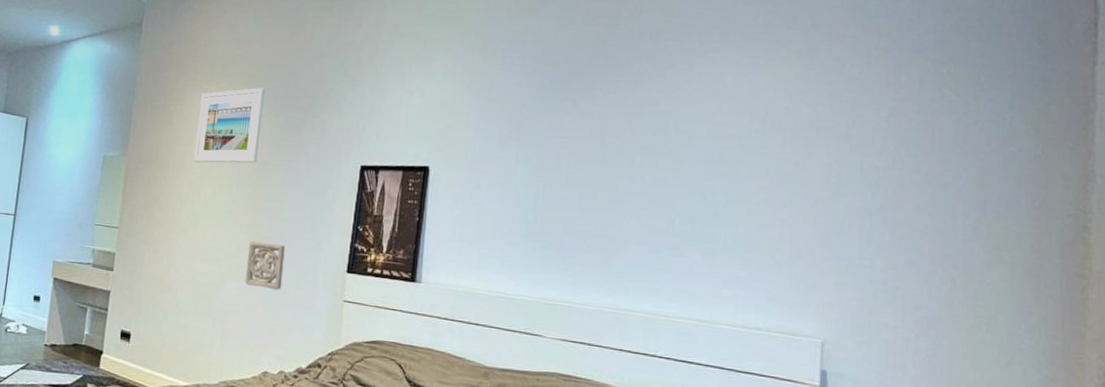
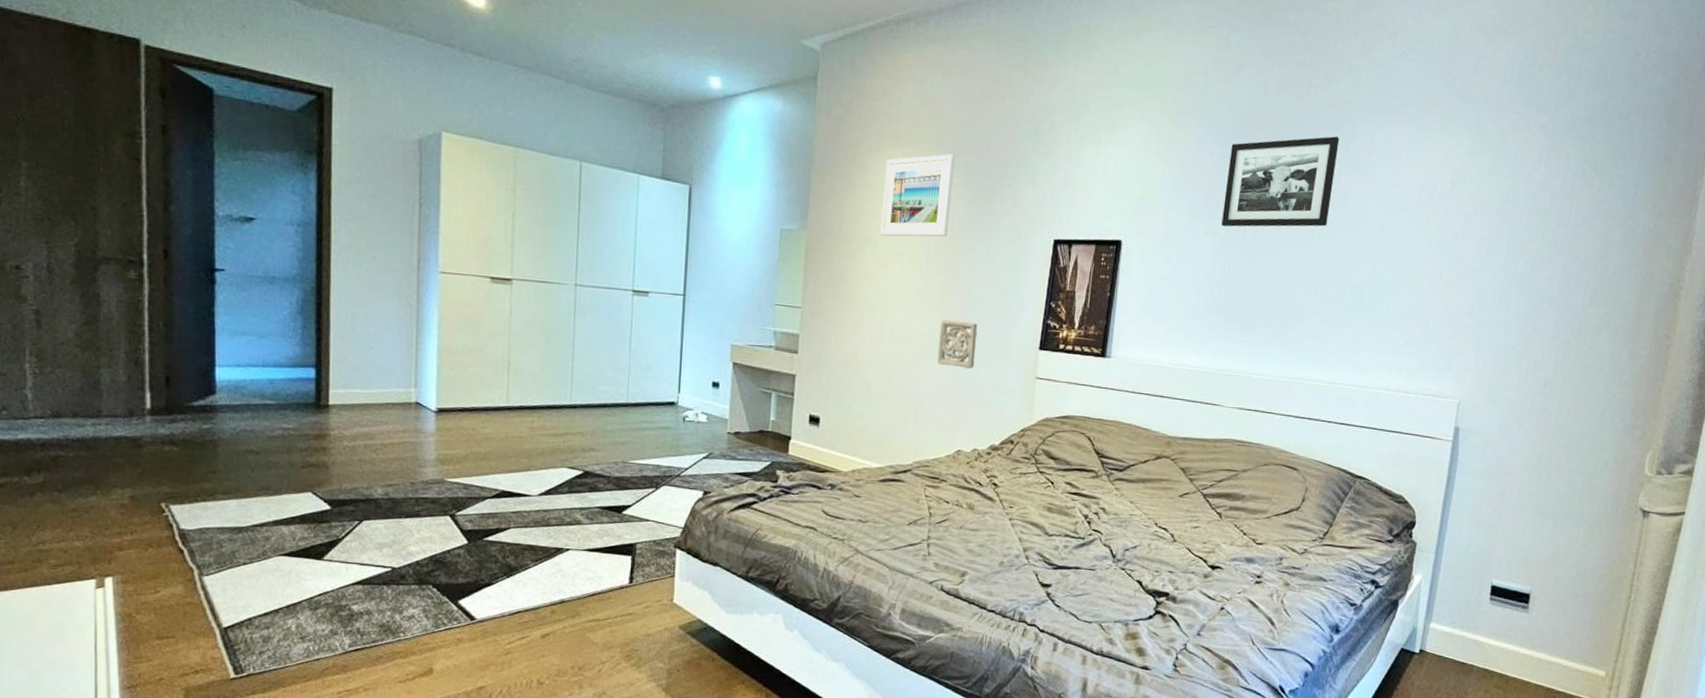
picture frame: none [533,64,655,154] -> present [1221,136,1340,227]

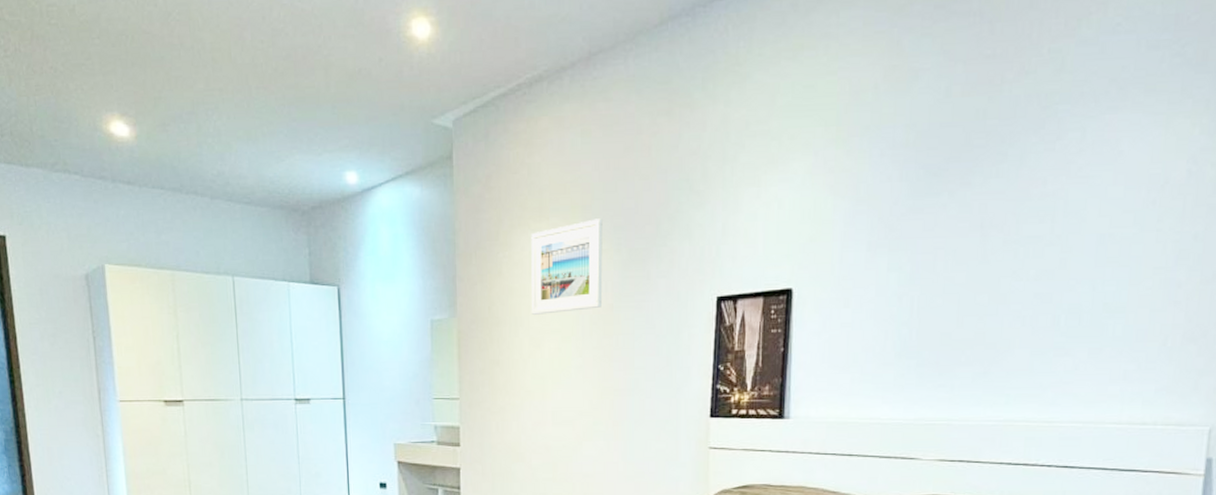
wall ornament: present [937,319,978,370] -> none [602,395,642,446]
picture frame: present [1221,136,1340,227] -> none [906,137,1043,259]

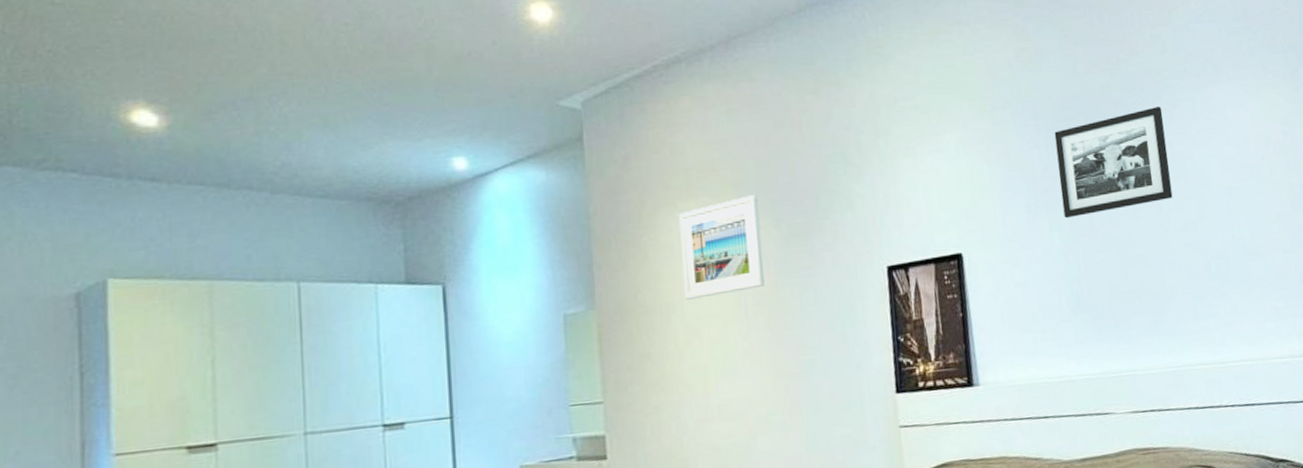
picture frame: none [906,137,1043,259] -> present [1054,107,1173,219]

